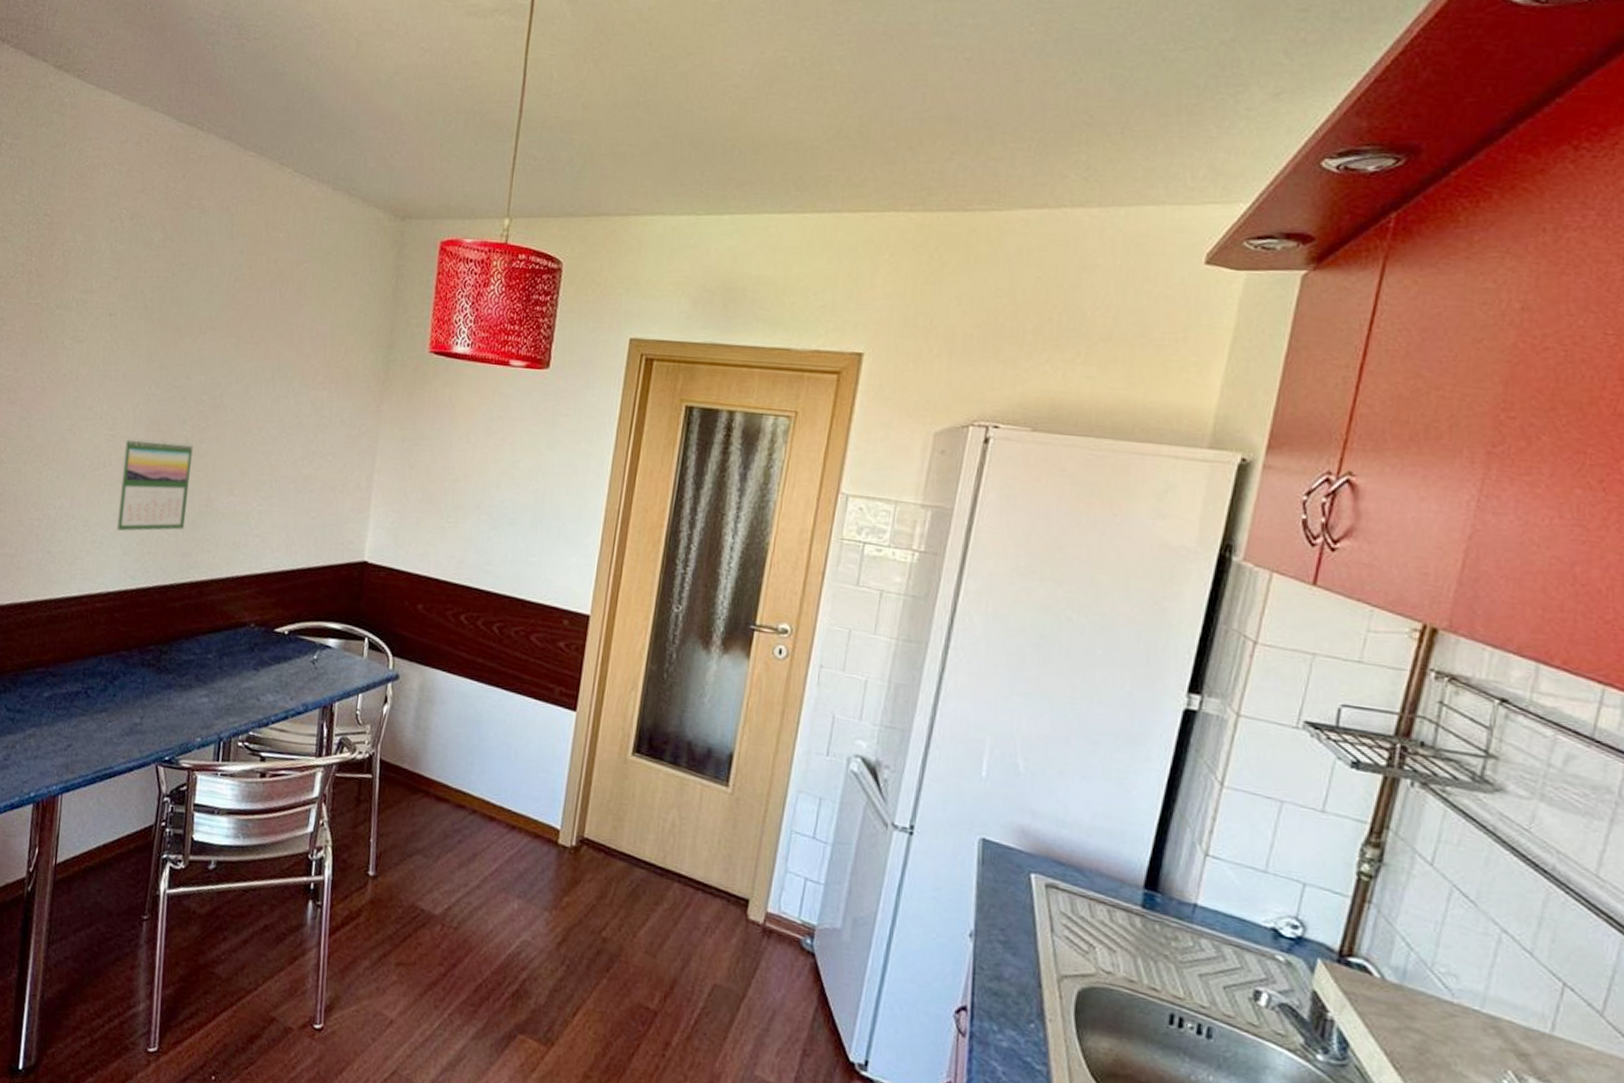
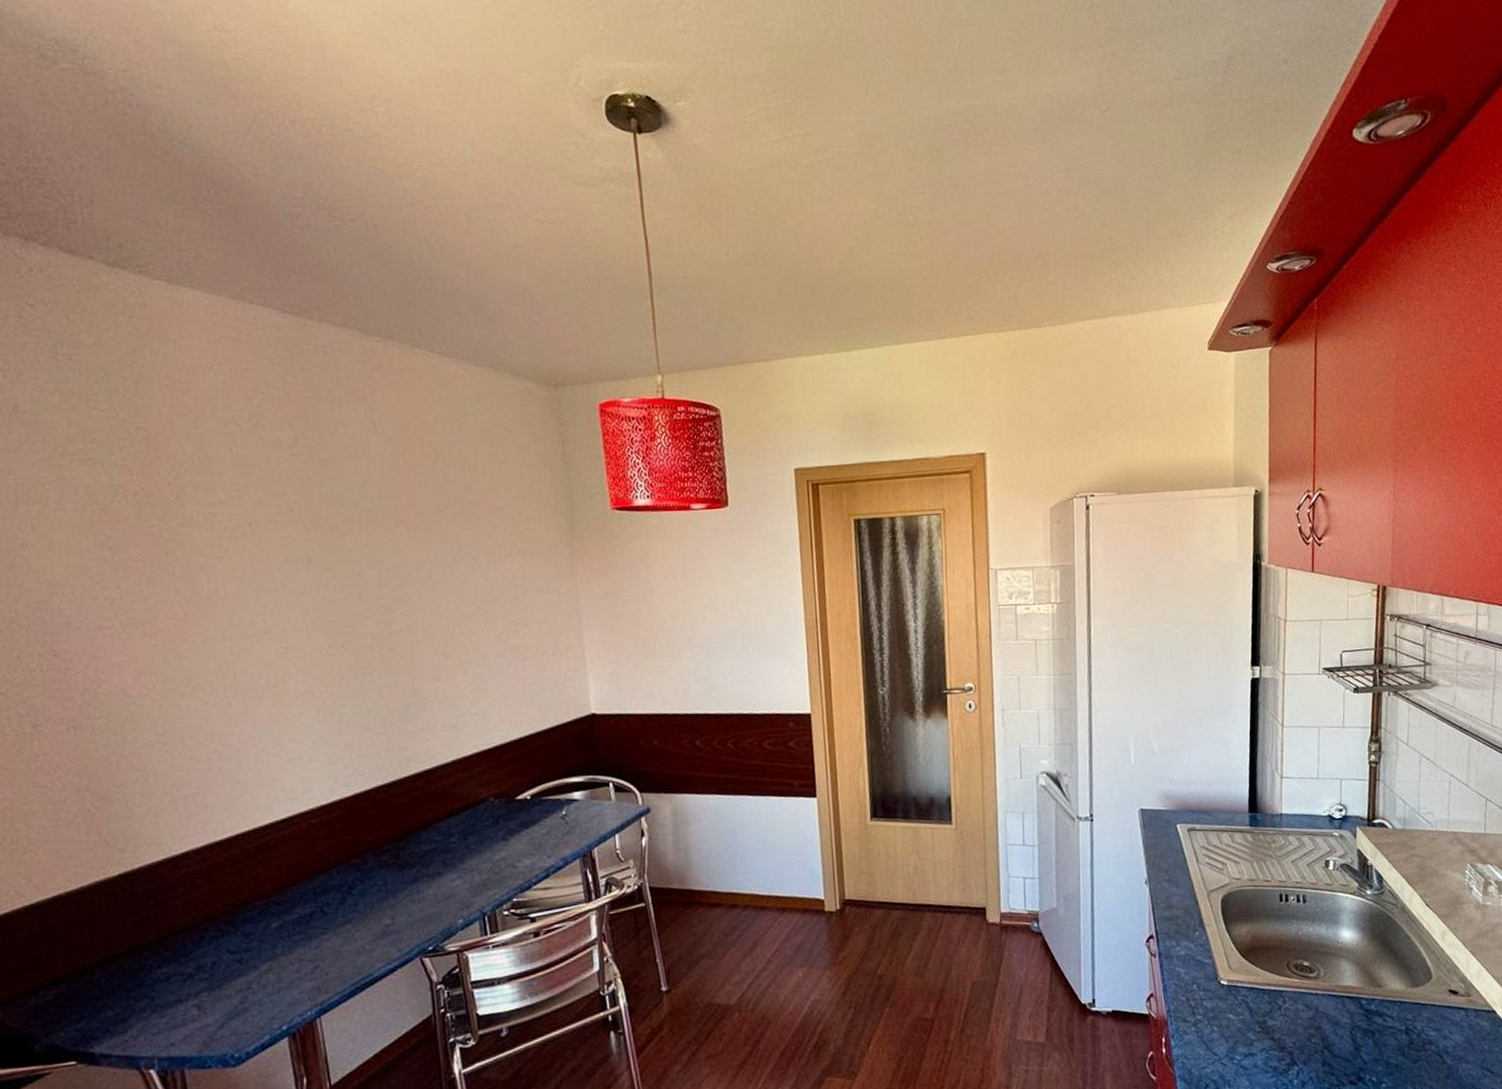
calendar: present [116,438,194,532] -> none [302,639,394,743]

